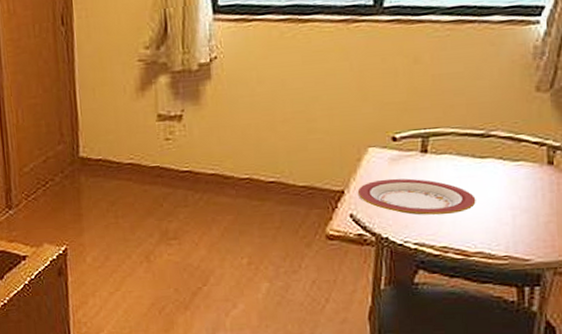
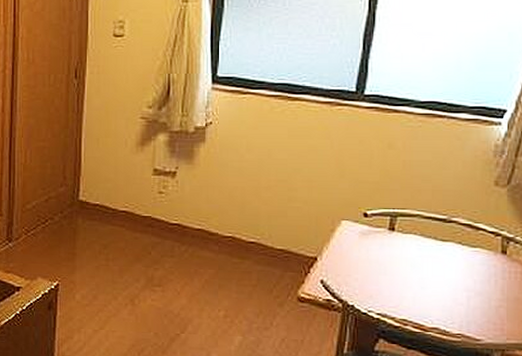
plate: present [357,178,476,215] -> none [329,251,435,289]

